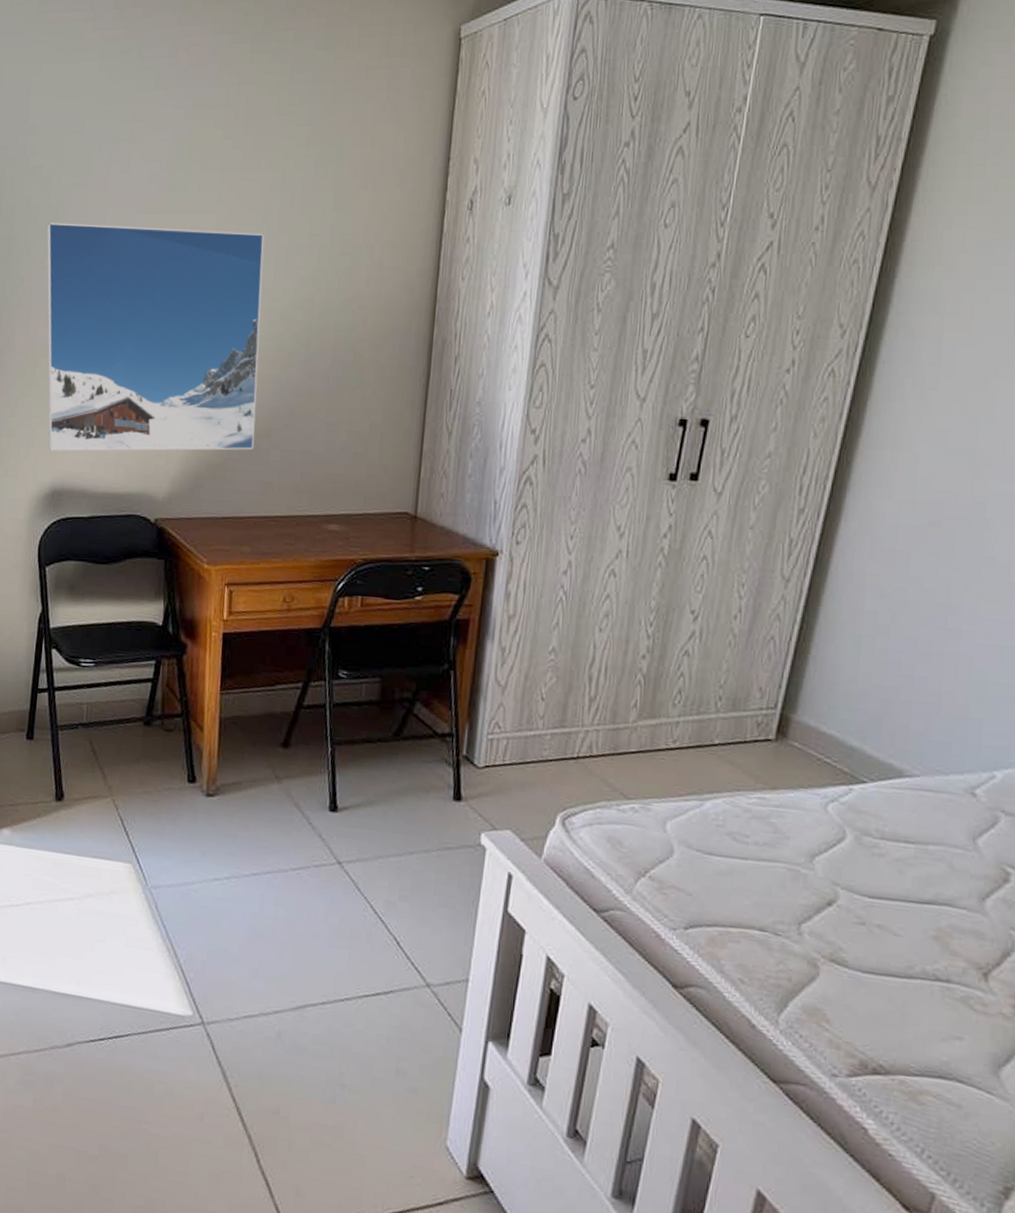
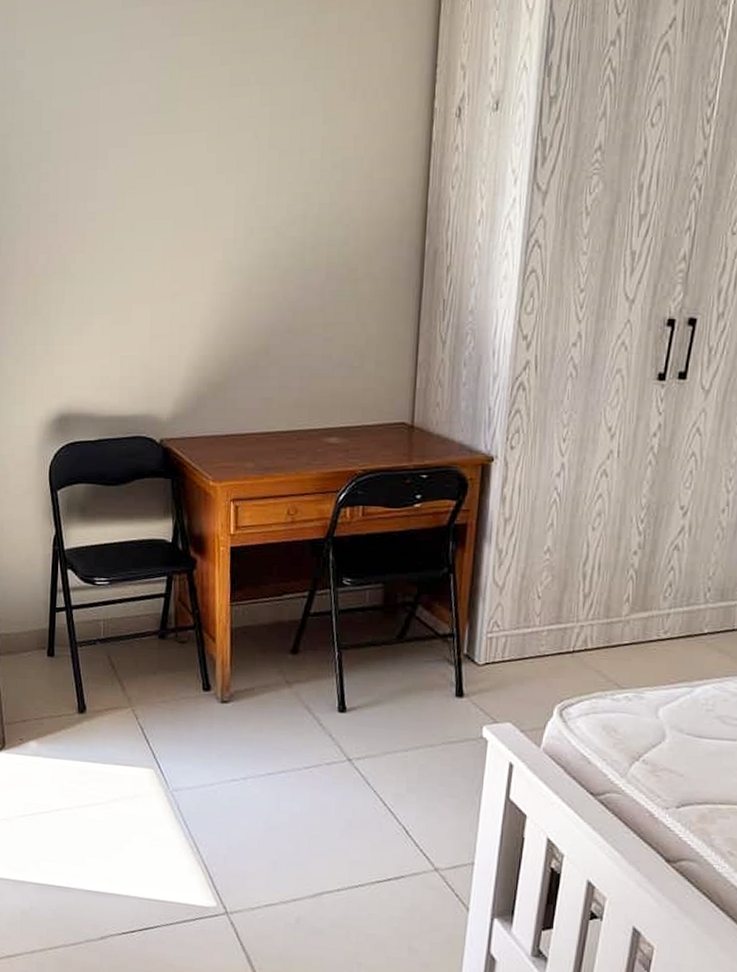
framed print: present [46,222,264,452] -> none [40,148,256,377]

